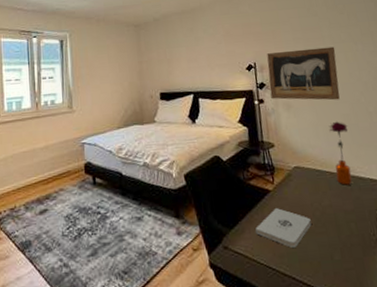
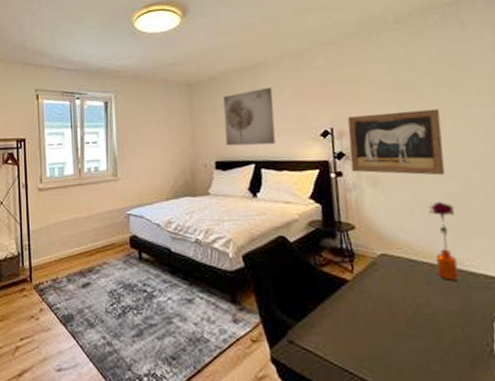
wall art: none [166,28,210,79] -> present [223,87,276,146]
notepad: present [255,208,312,248] -> none [328,302,402,350]

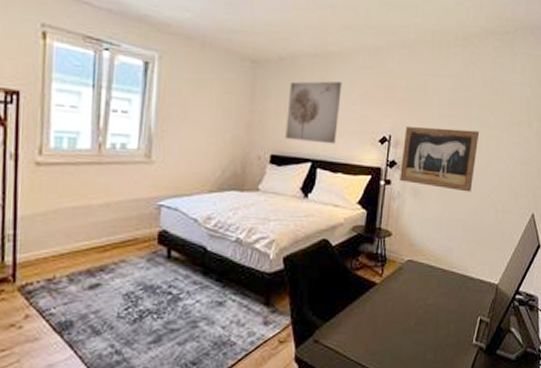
flower: present [428,201,459,281] -> none [448,215,472,284]

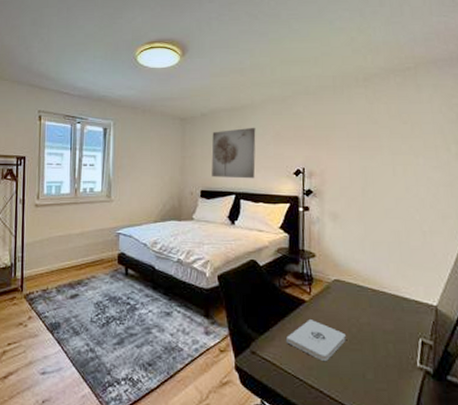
notepad: none [351,303,412,345] -> present [285,320,346,361]
wall art: present [400,127,480,192] -> none [317,158,393,215]

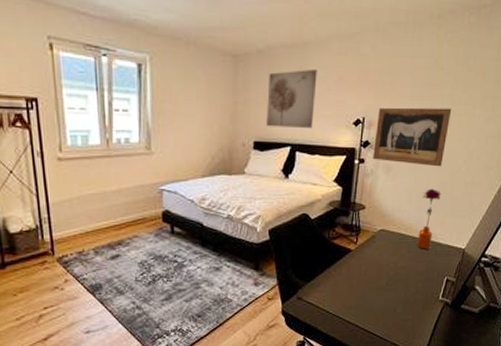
notepad: present [285,320,346,361] -> none [329,266,384,301]
wall art: none [317,158,393,215] -> present [373,107,452,167]
flower: none [376,237,398,304] -> present [417,188,441,250]

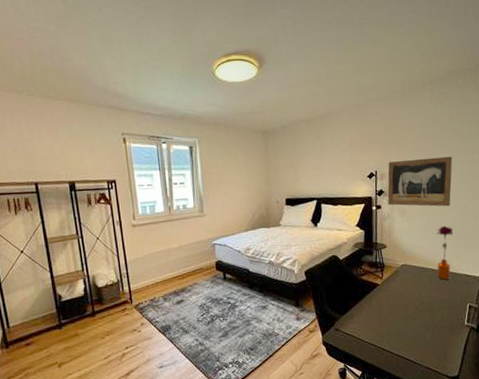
wall art: present [266,68,318,129] -> none [293,136,334,186]

